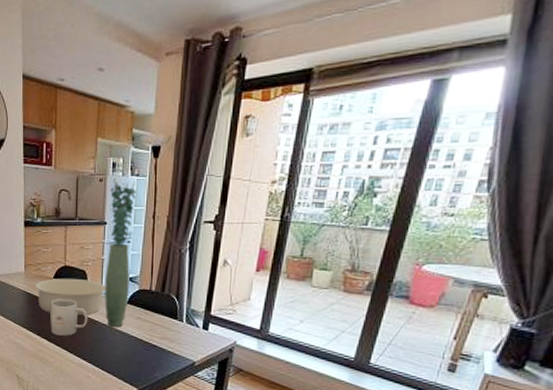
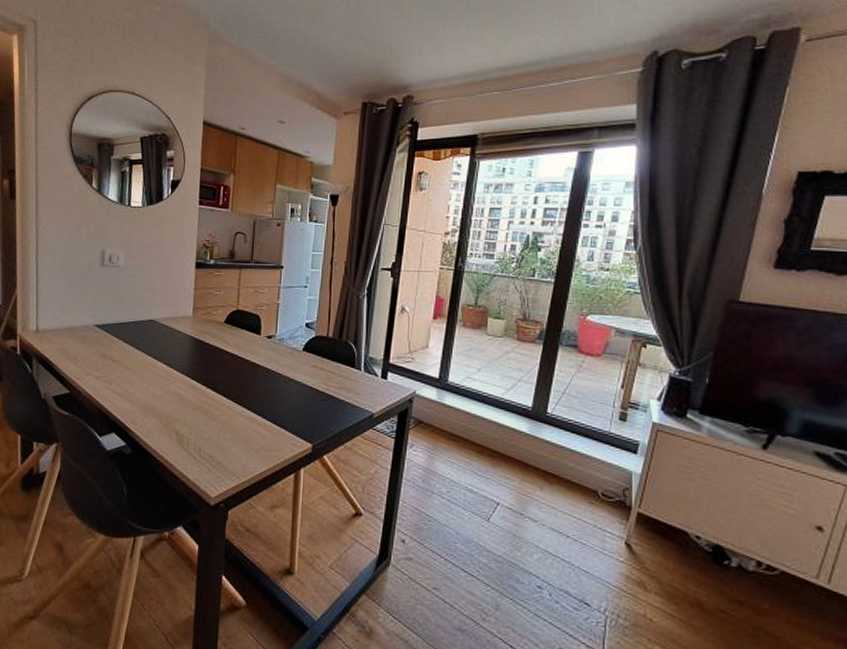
bowl: present [36,278,106,316] -> none [204,322,281,364]
mug: present [50,299,88,336] -> none [218,345,261,386]
vase: present [105,179,136,328] -> none [278,224,314,377]

